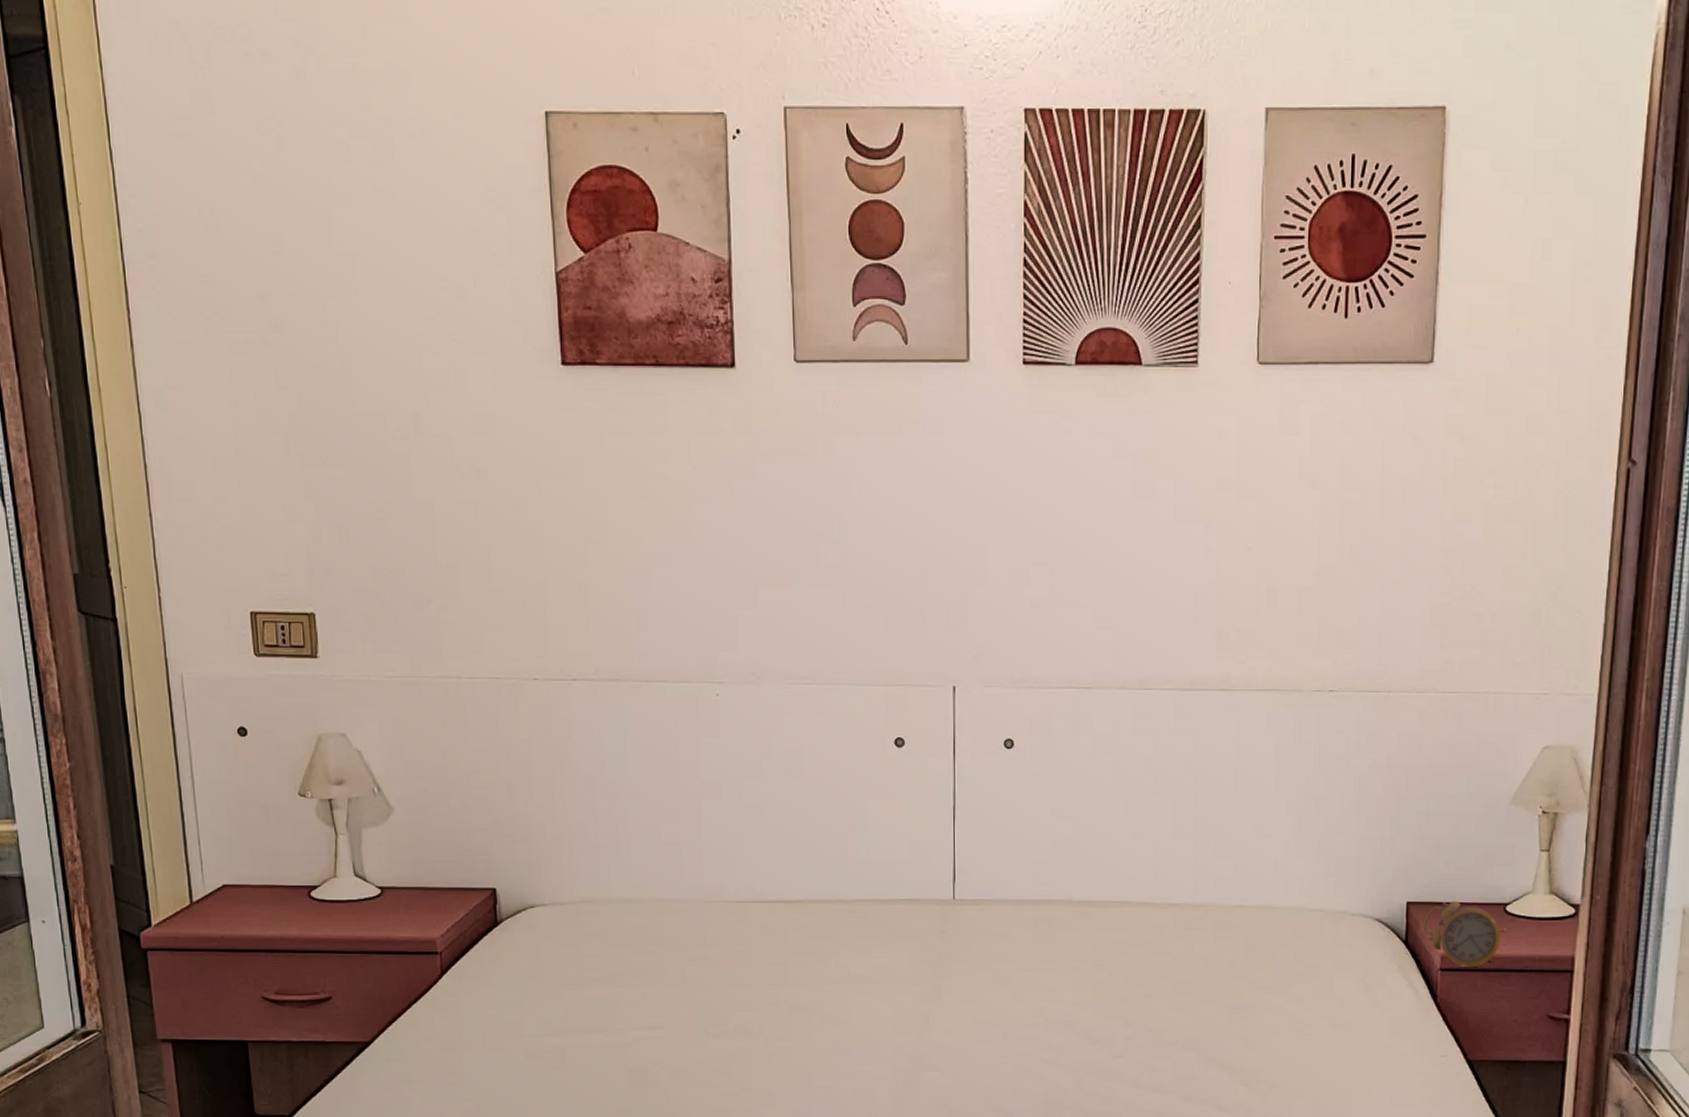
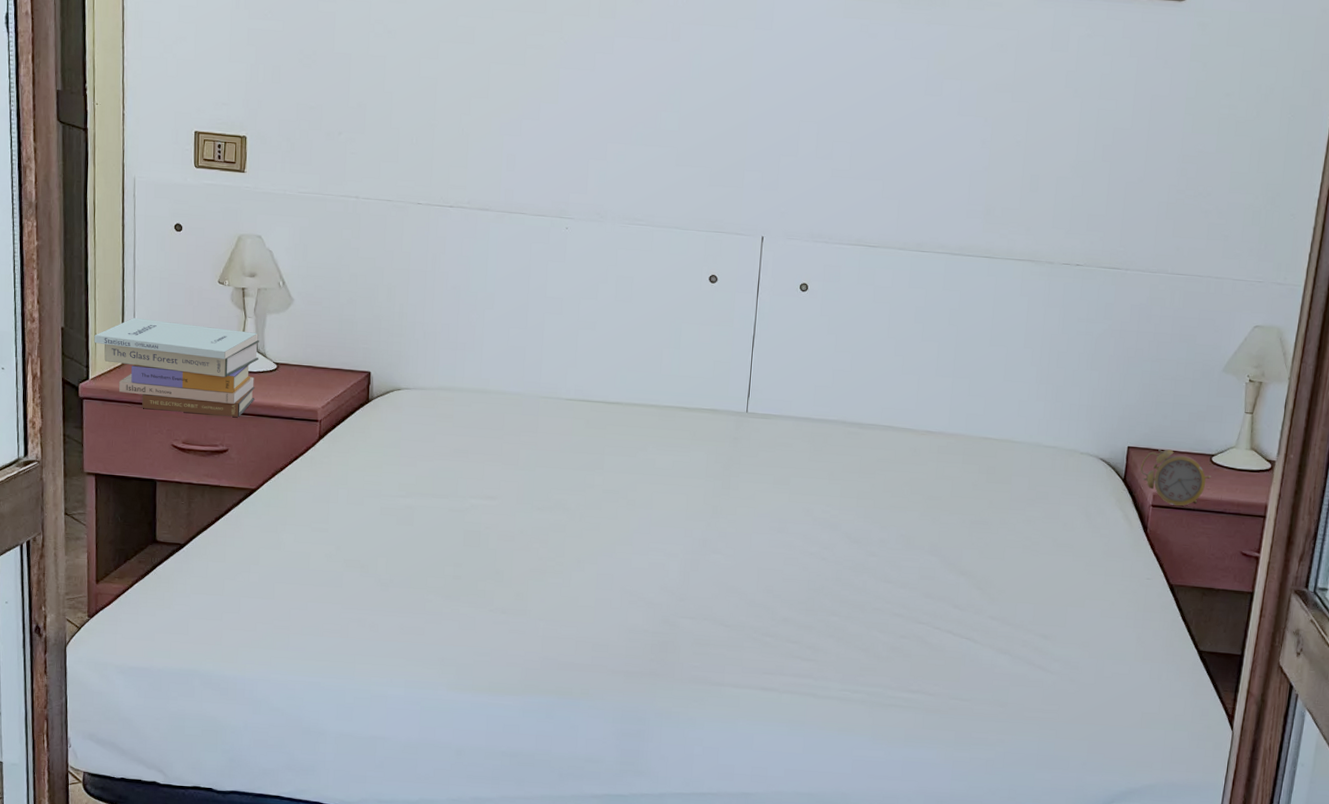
books: none [152,846,359,957] -> present [94,317,259,417]

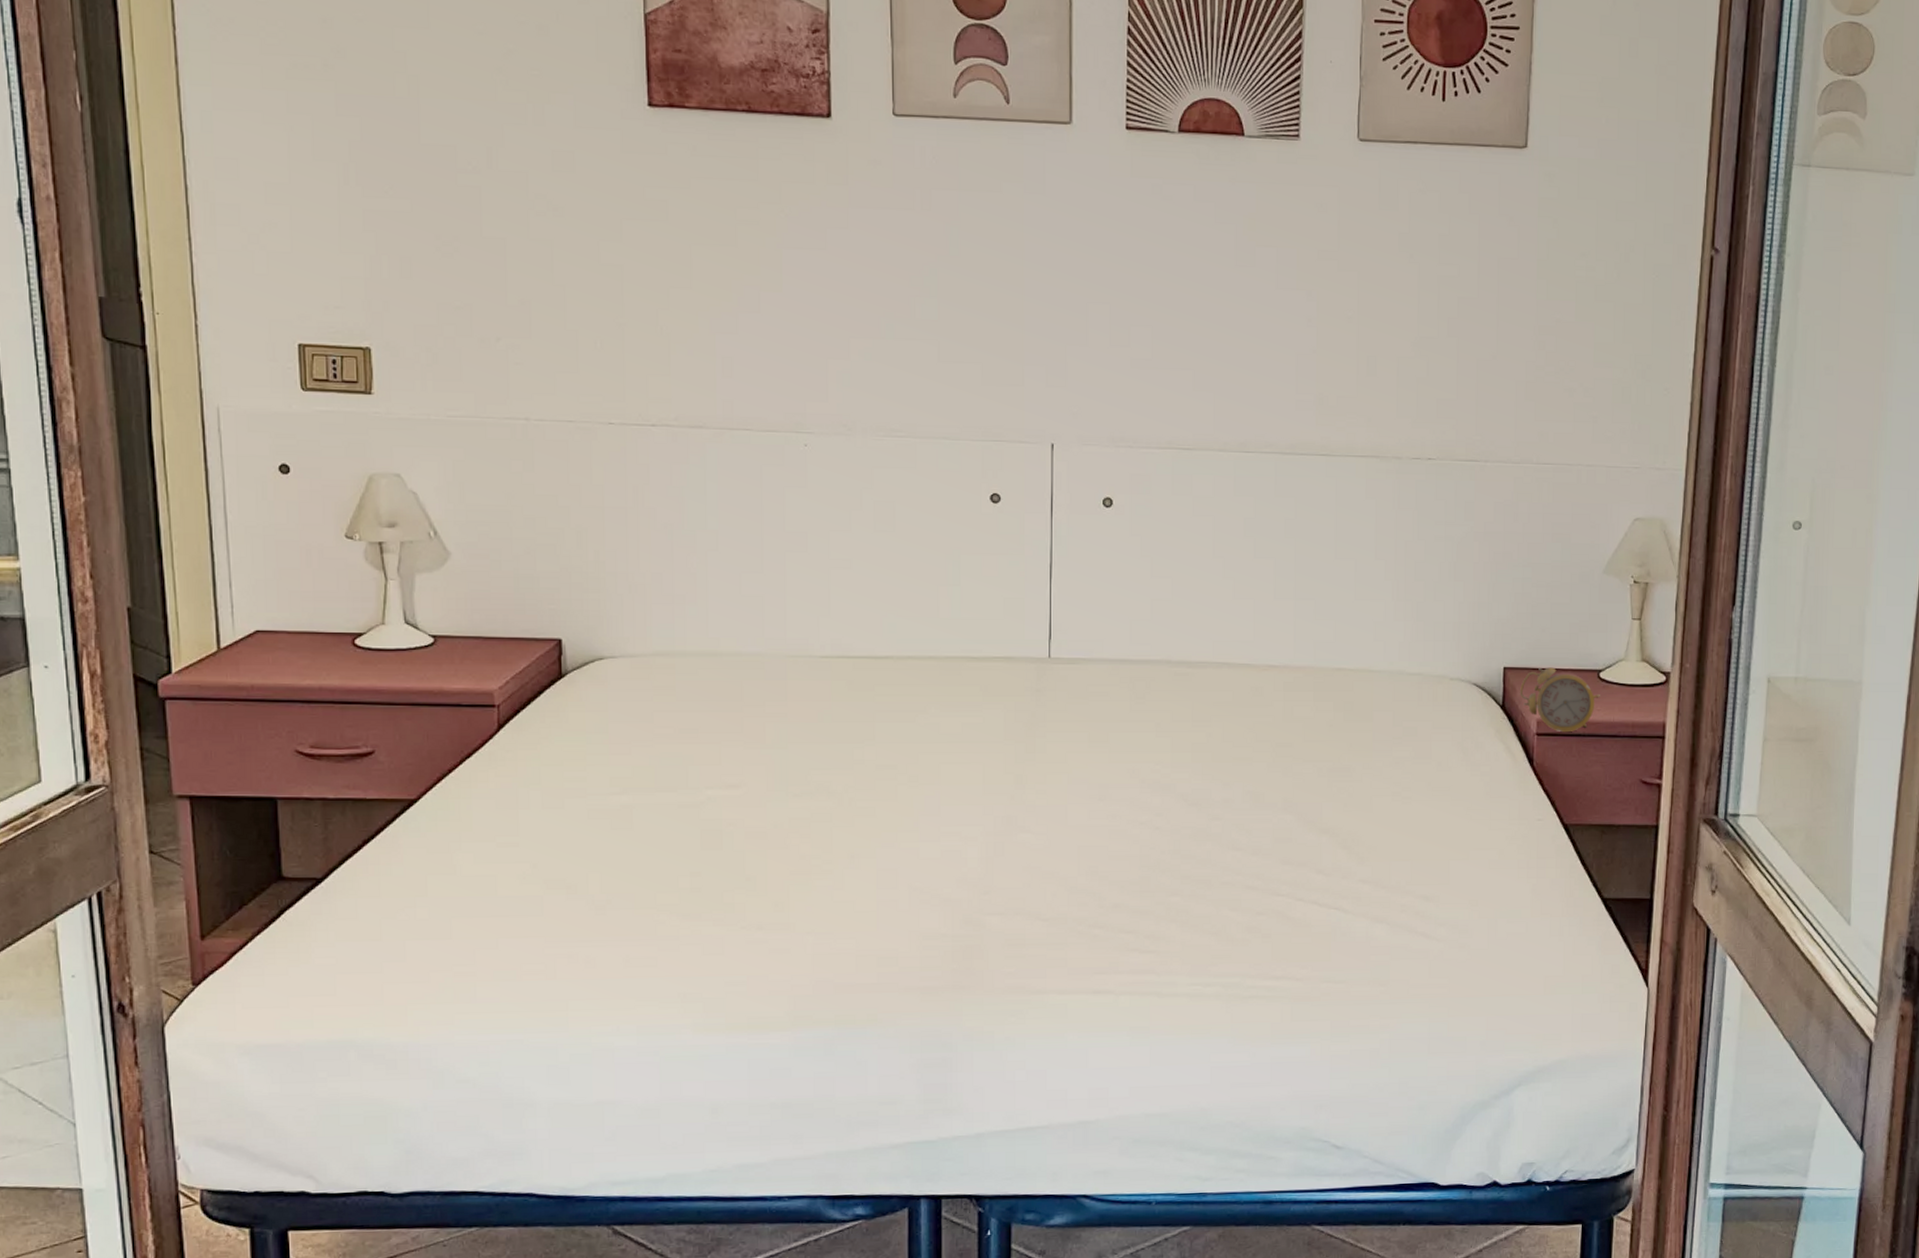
books: present [94,317,259,417] -> none [175,588,409,708]

